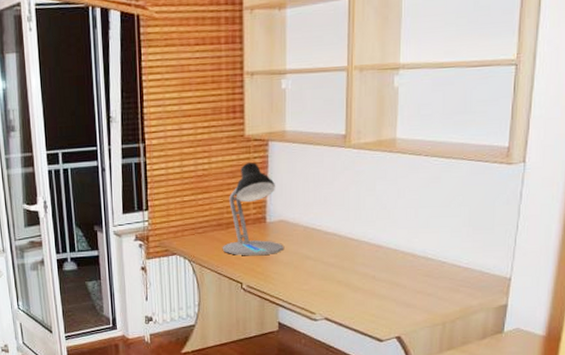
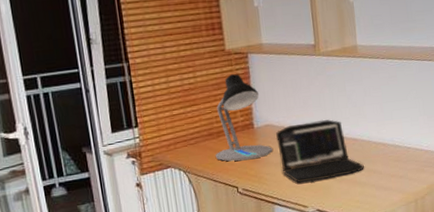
laptop: none [288,220,386,287] -> present [275,119,364,183]

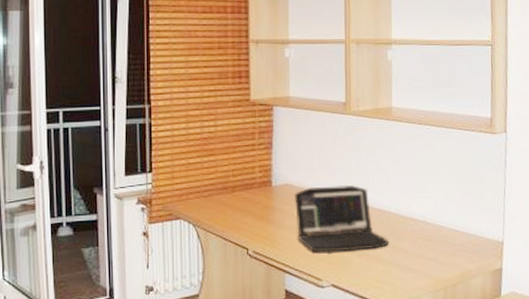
desk lamp: present [215,74,273,162] -> none [227,126,289,221]

